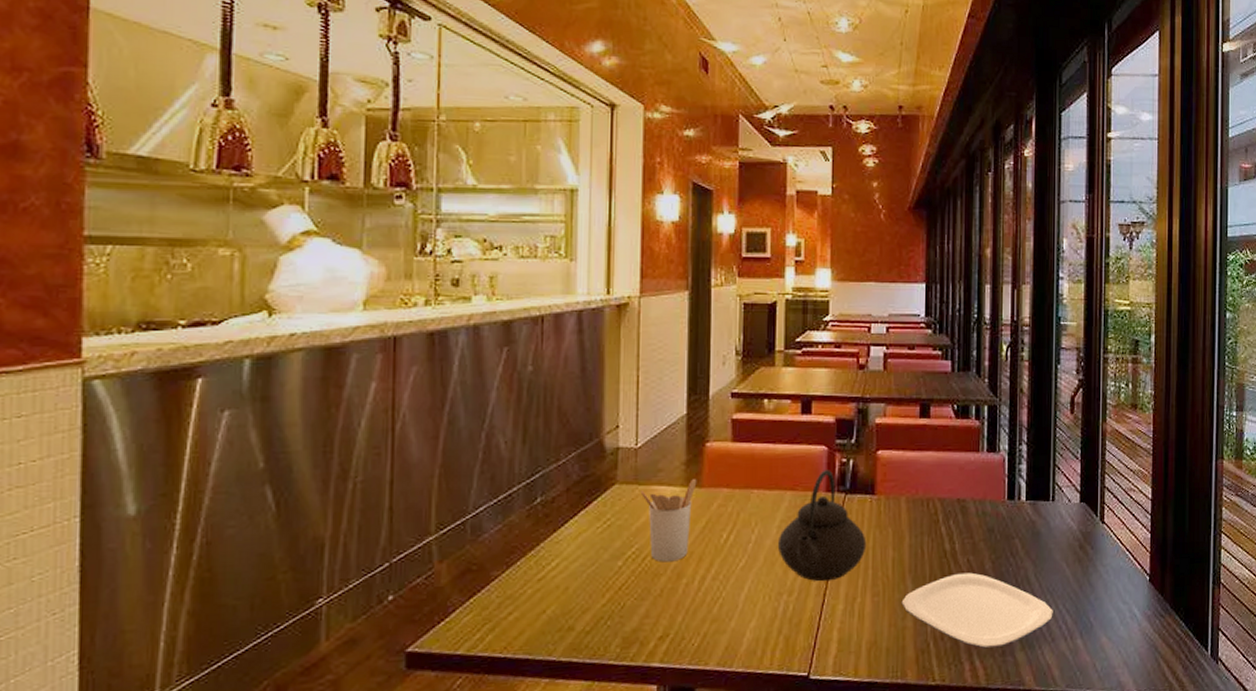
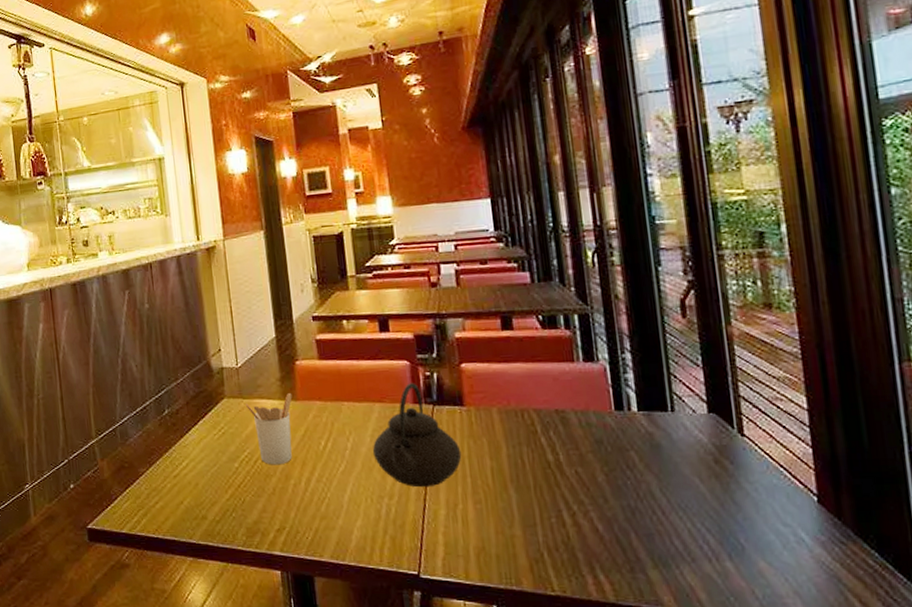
plate: present [901,572,1053,649] -> none [506,484,690,564]

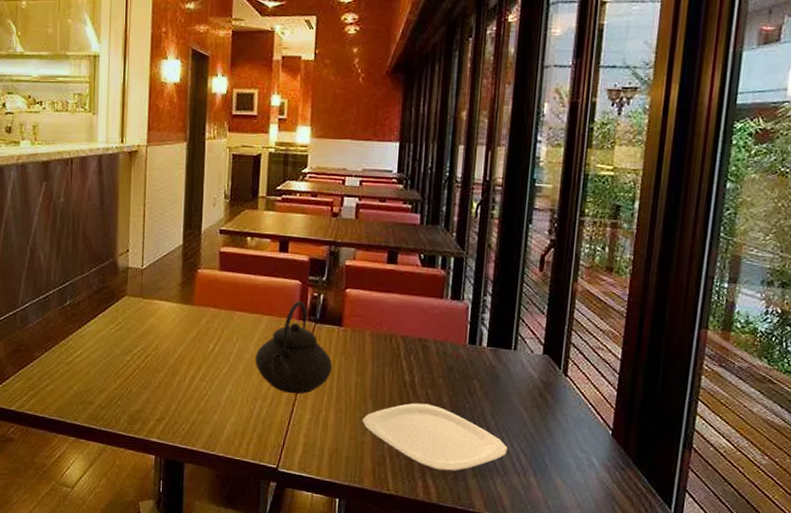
utensil holder: present [245,393,292,465] -> none [144,298,190,362]
plate: none [506,484,690,564] -> present [362,402,508,472]

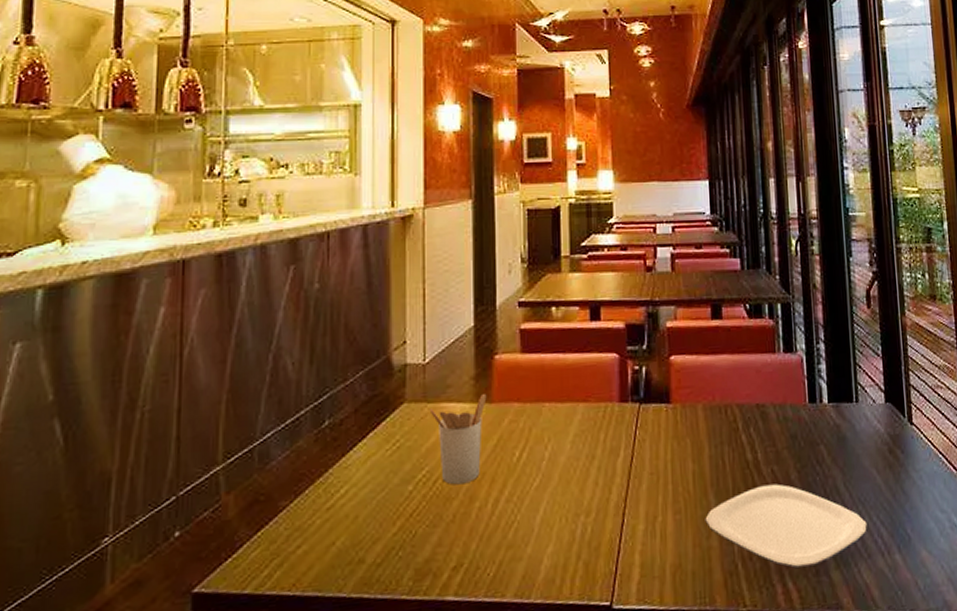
utensil holder: none [144,298,190,362] -> present [429,394,487,485]
teapot: present [254,301,333,394] -> none [572,378,665,500]

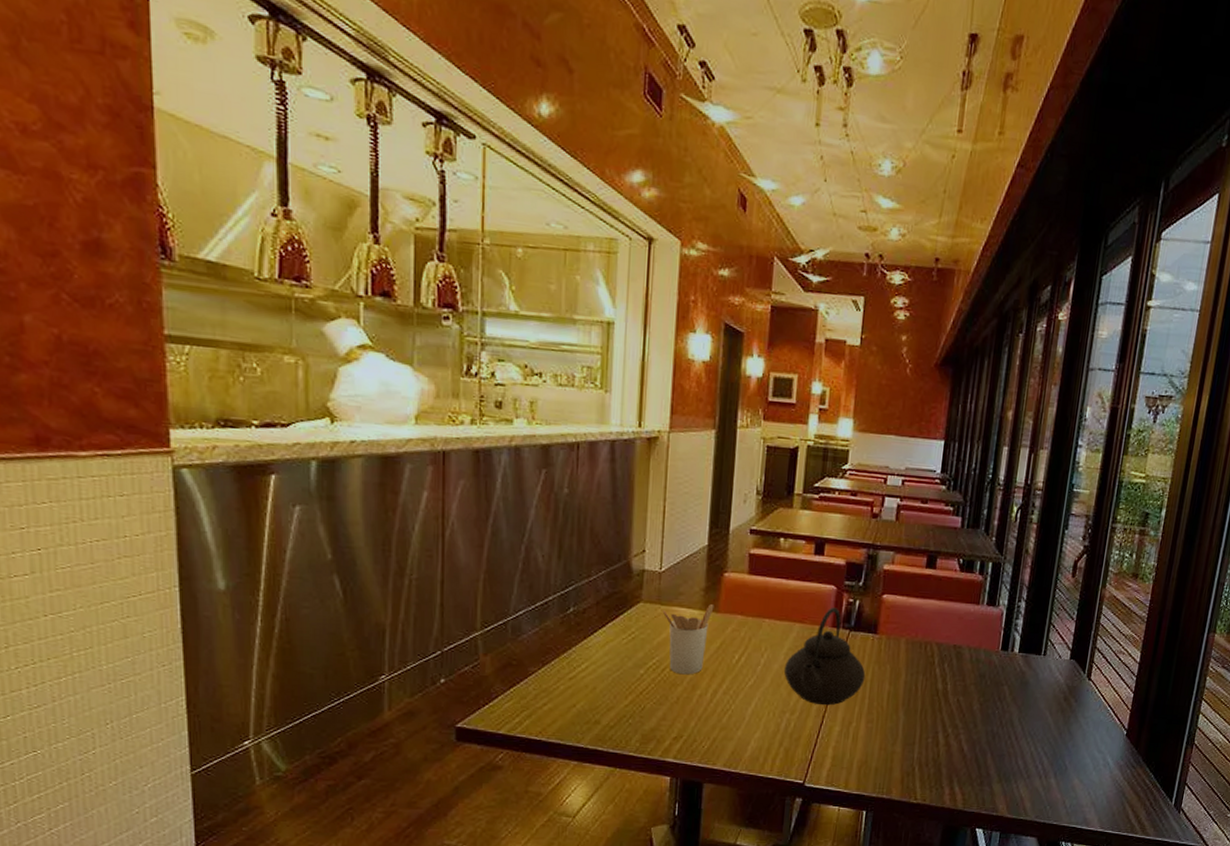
teapot: none [572,378,665,500] -> present [783,607,866,706]
plate: present [705,484,867,569] -> none [892,710,1032,778]

